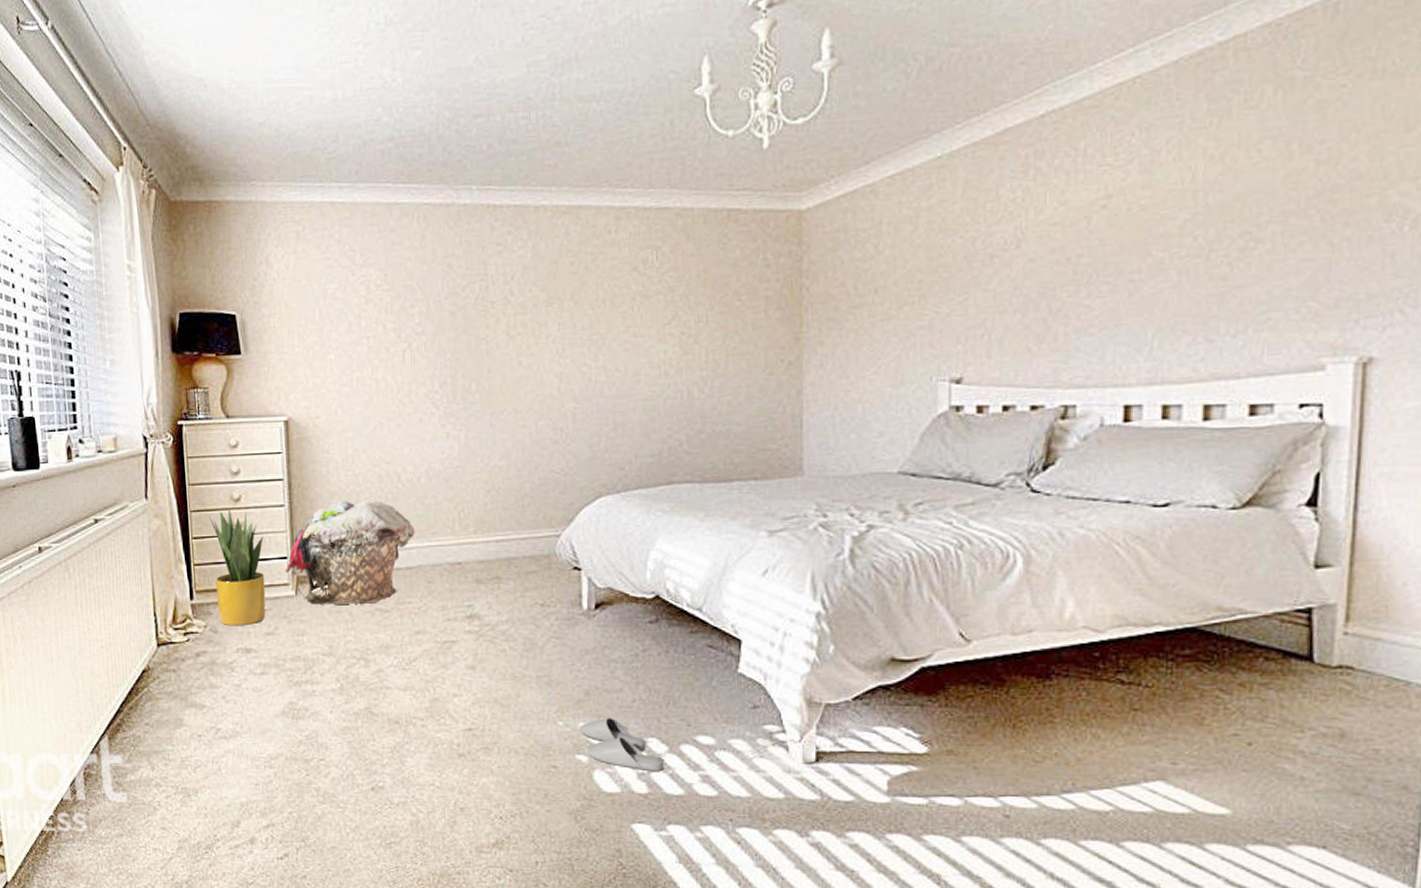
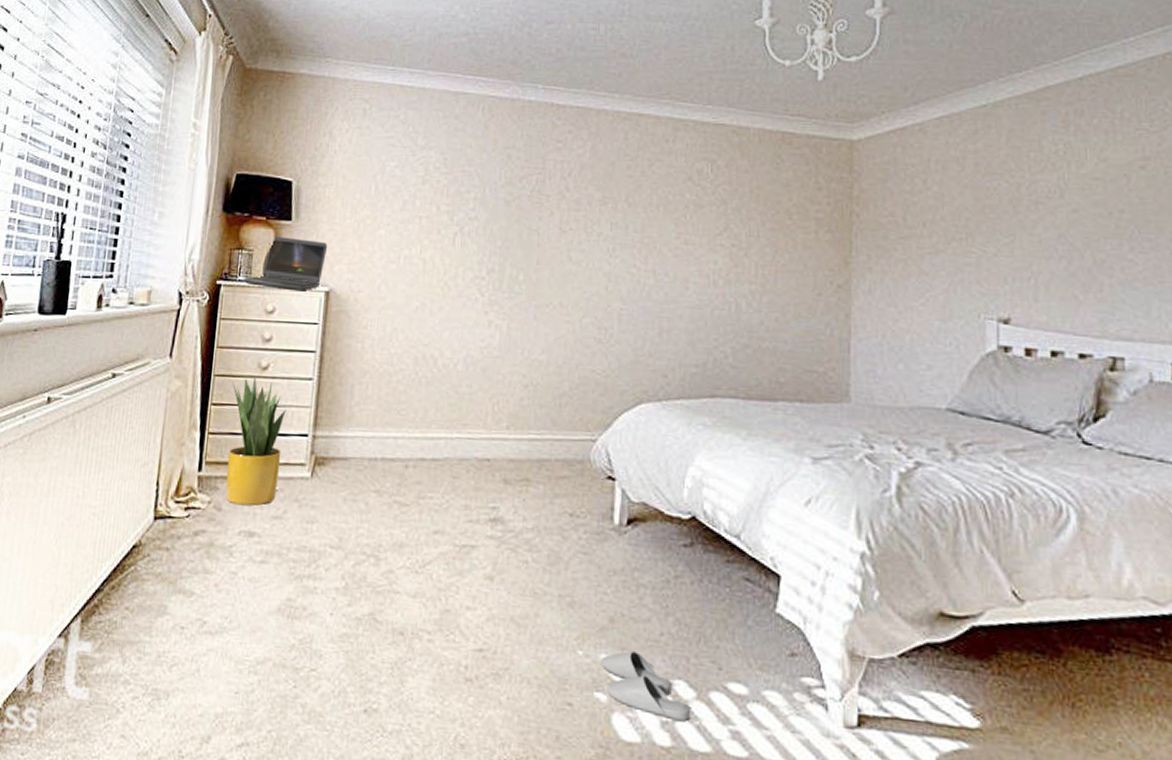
laptop computer: none [204,371,281,424] -> present [244,235,328,291]
laundry basket: present [284,500,415,606] -> none [303,380,446,495]

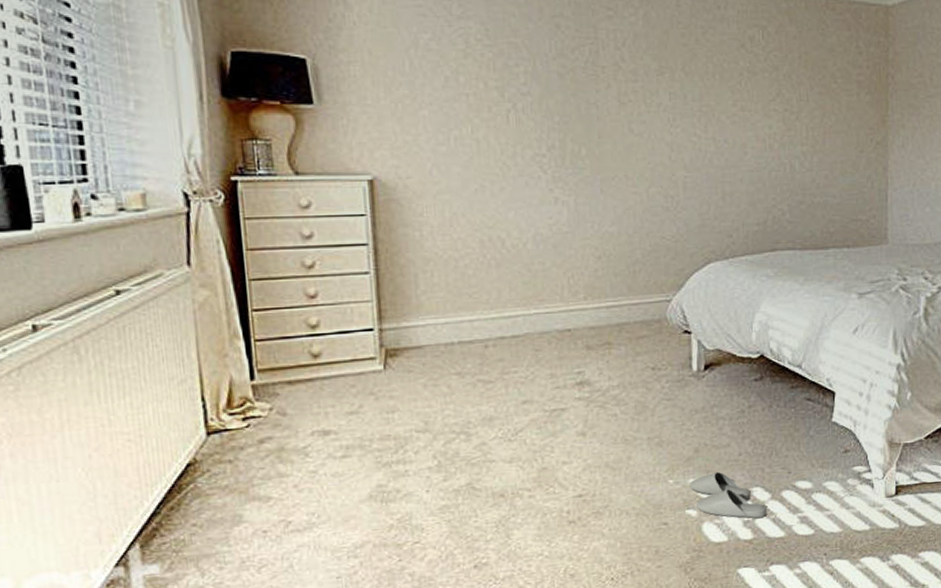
planter: present [225,376,286,506] -> none [274,276,348,407]
laptop computer: present [244,235,328,291] -> none [265,122,364,182]

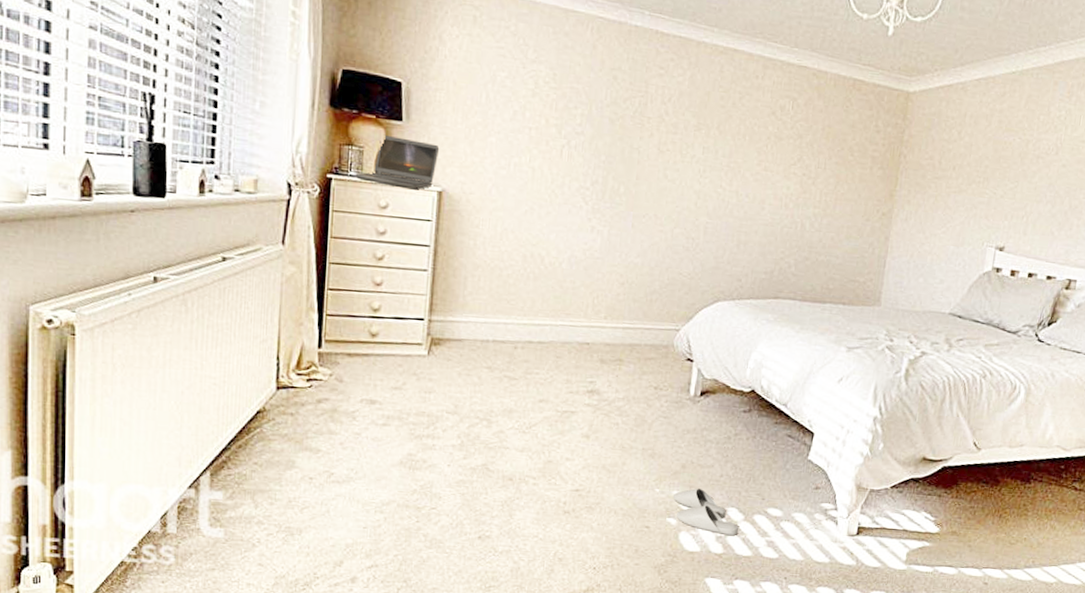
laptop computer: none [265,122,364,182] -> present [355,134,440,190]

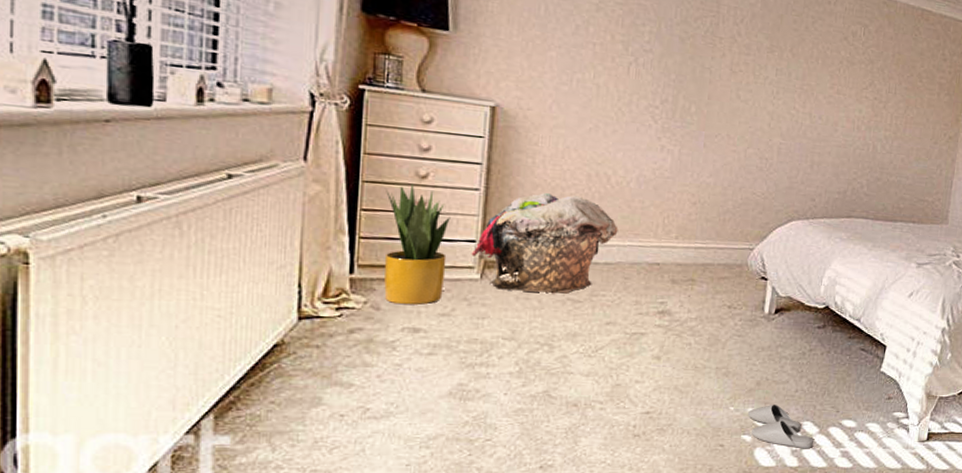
planter: none [346,265,403,378] -> present [384,184,451,305]
laptop computer: present [355,134,440,190] -> none [393,44,493,104]
laundry basket: none [420,273,551,371] -> present [471,193,618,294]

